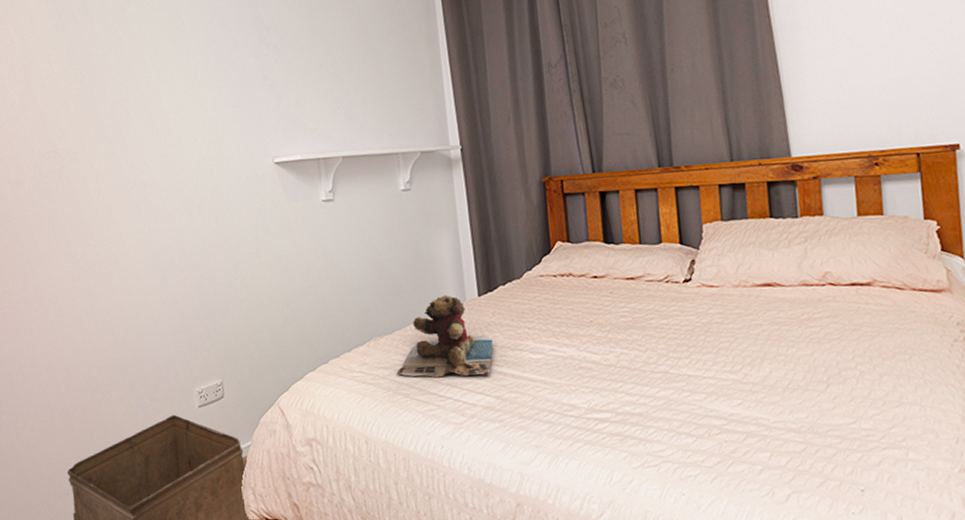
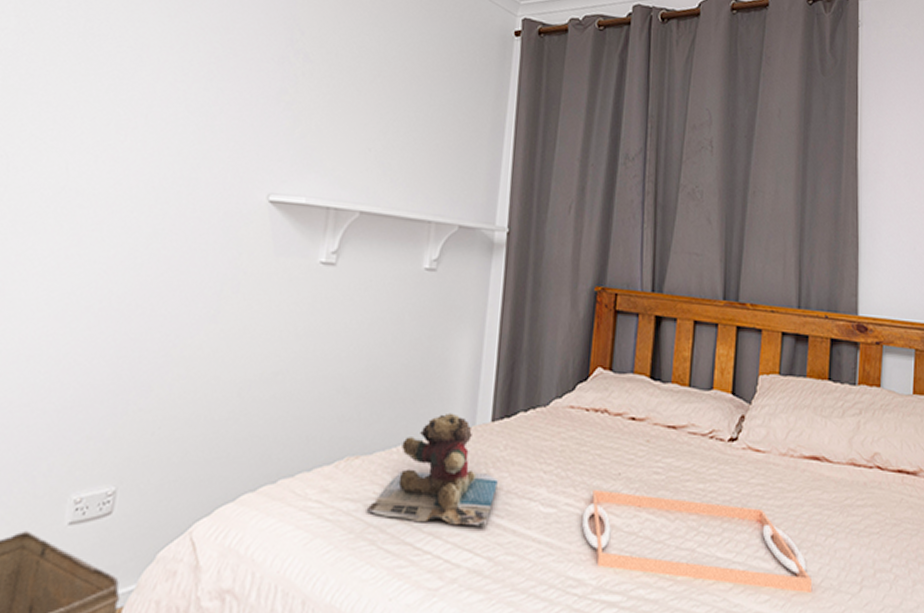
serving tray: none [566,332,781,395] -> present [582,490,813,593]

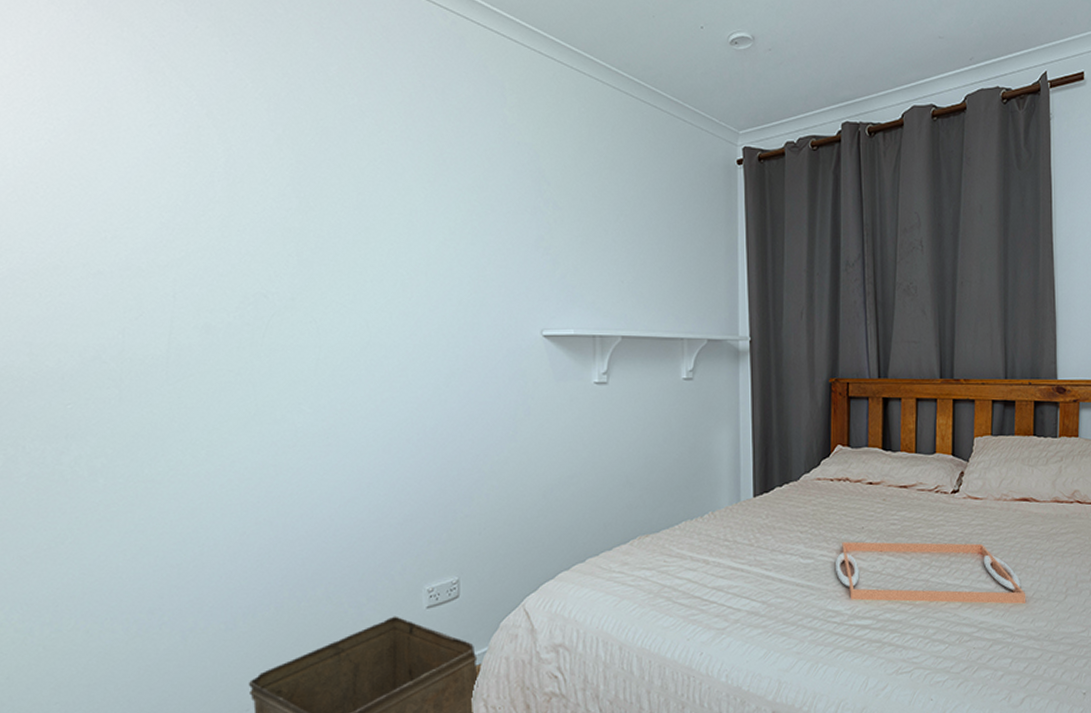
teddy bear: present [367,413,498,527] -> none [661,493,764,580]

